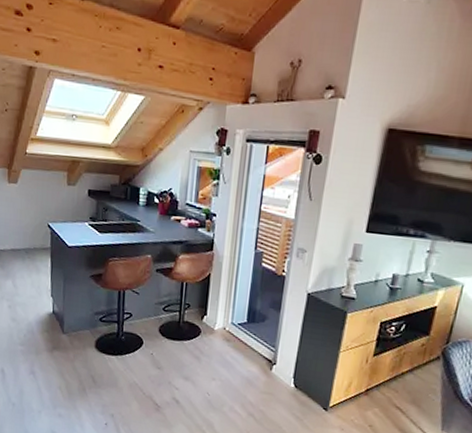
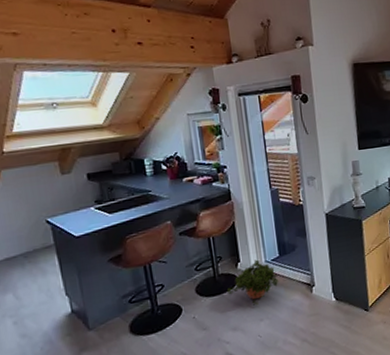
potted plant: none [187,318,240,363] -> present [226,259,279,306]

